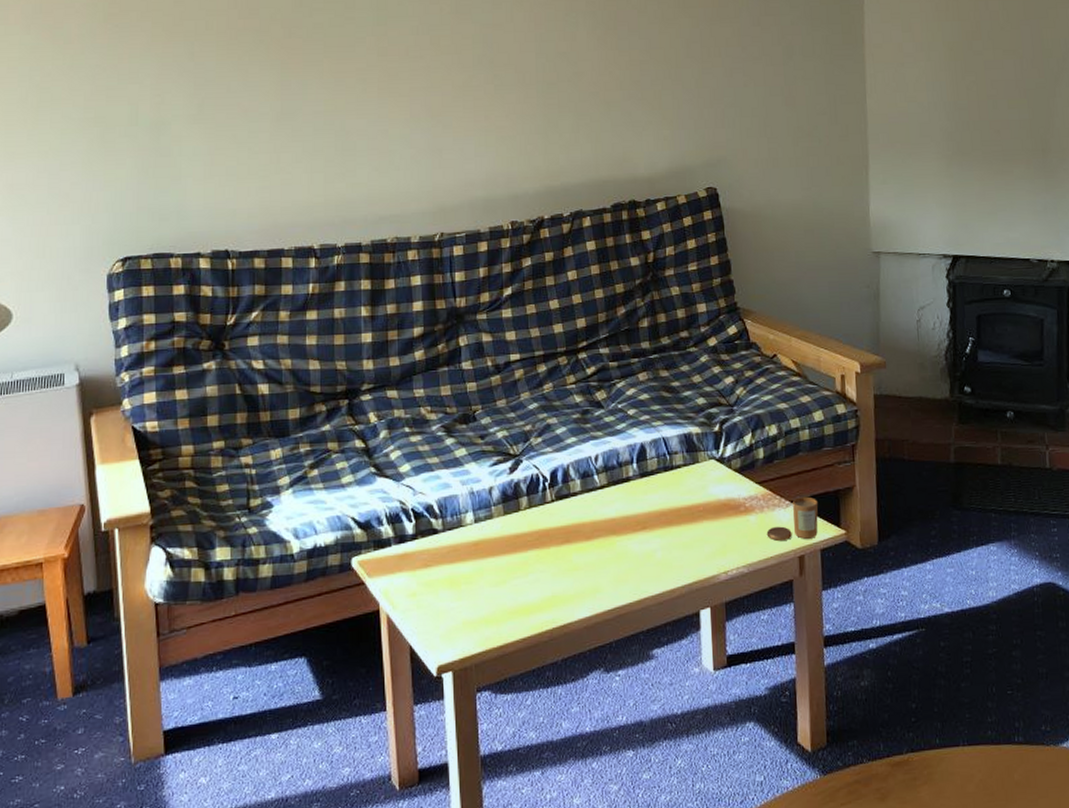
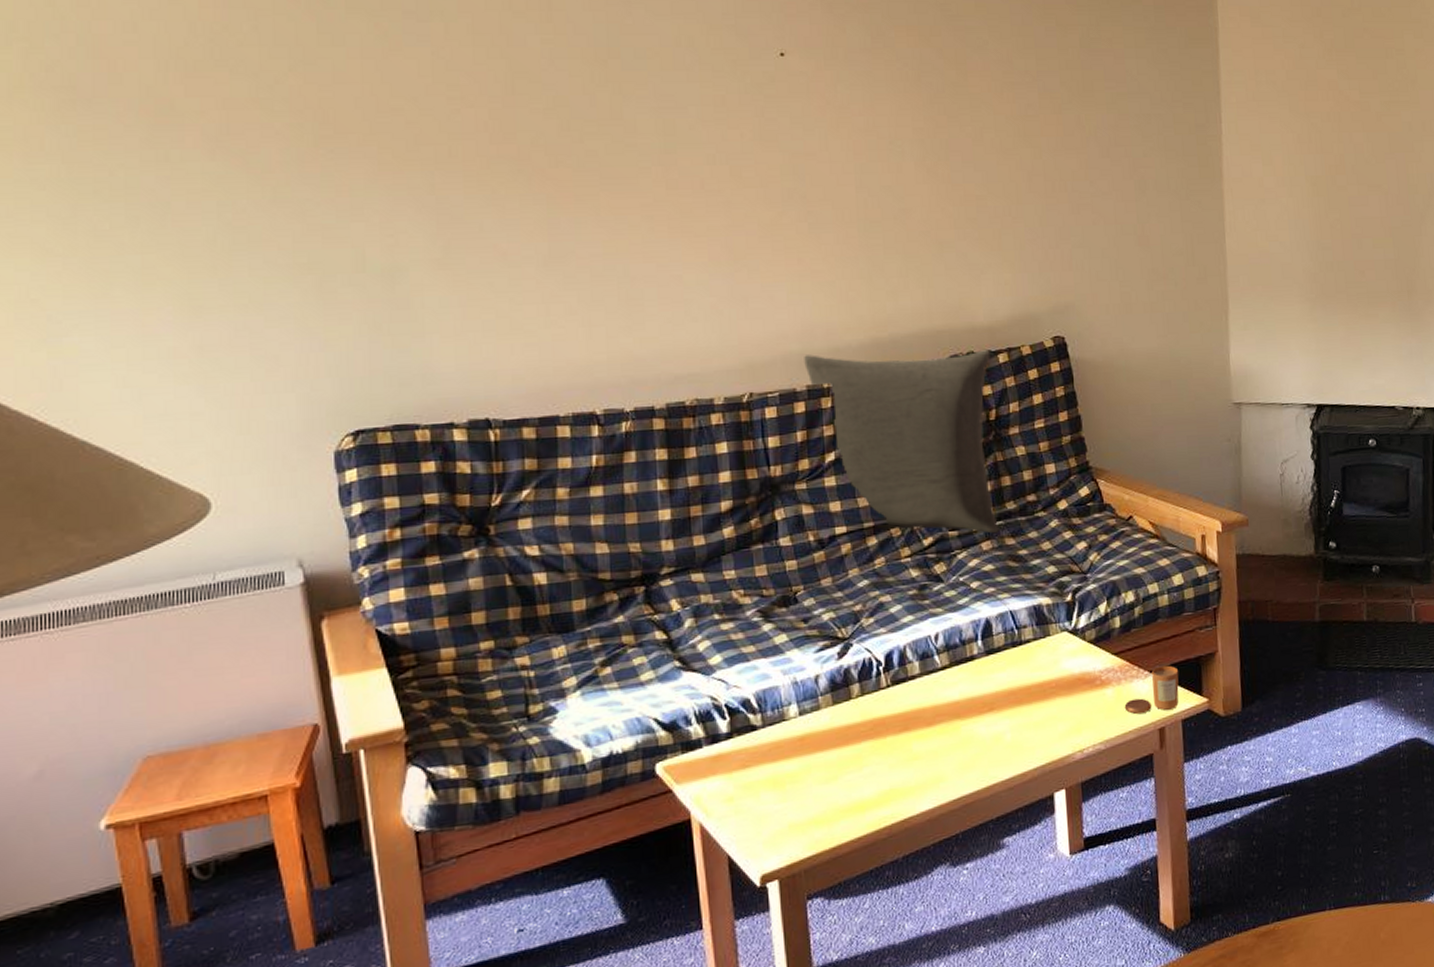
pillow: none [488,199,654,366] -> present [804,350,999,534]

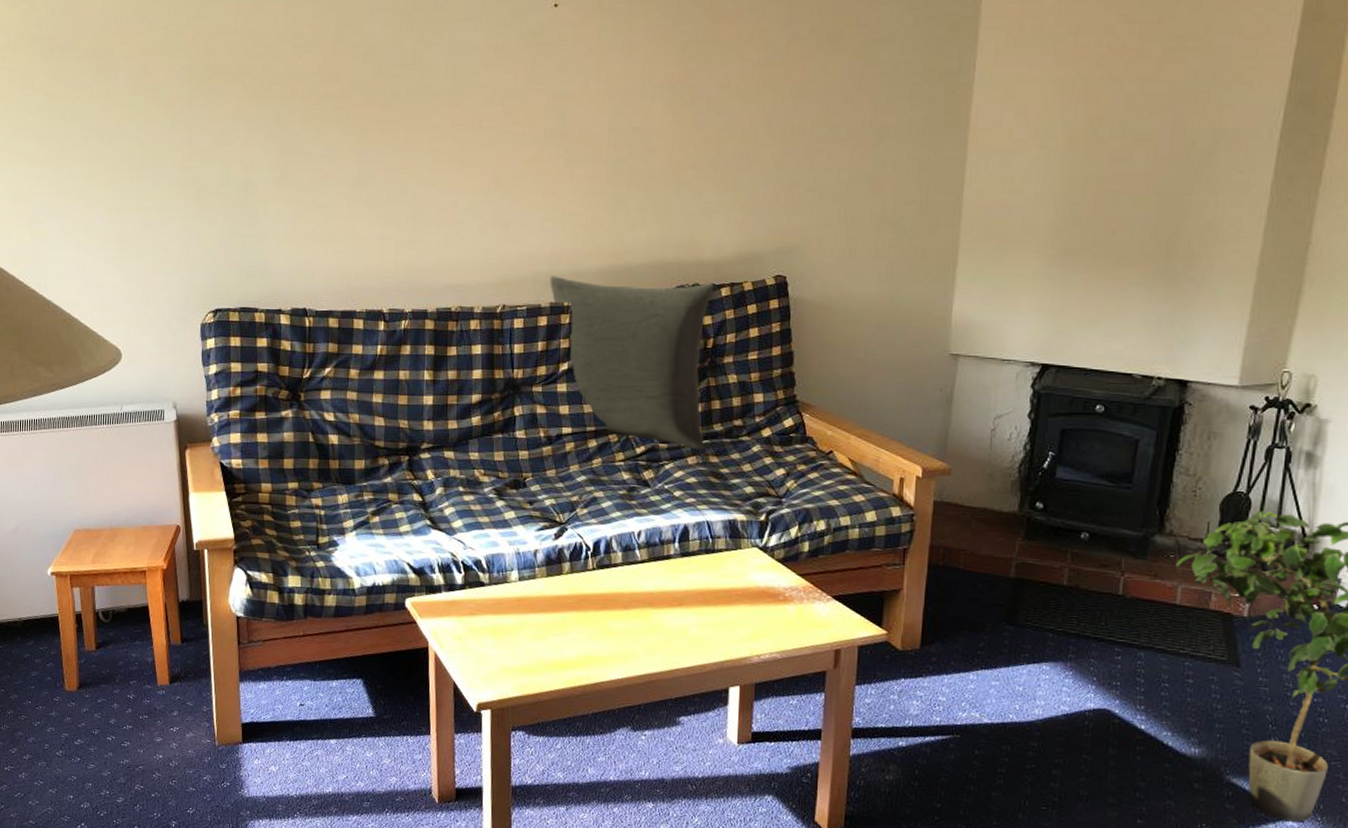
candle: present [1124,665,1179,714] -> none [803,593,861,635]

